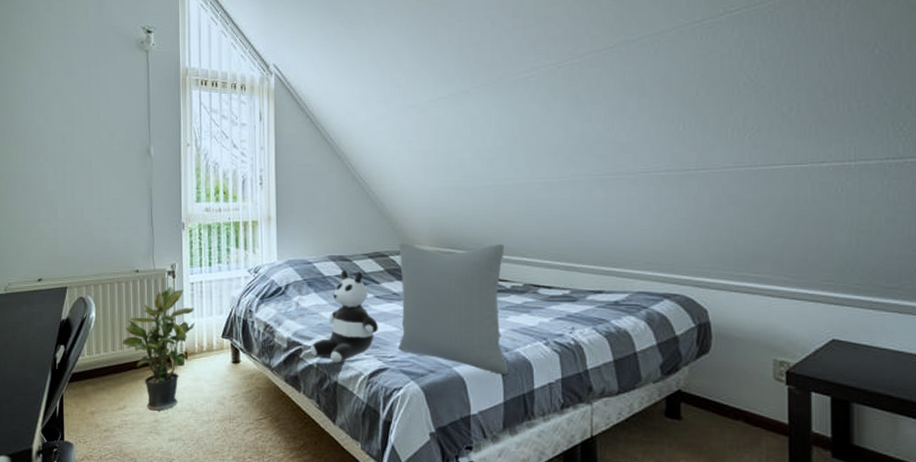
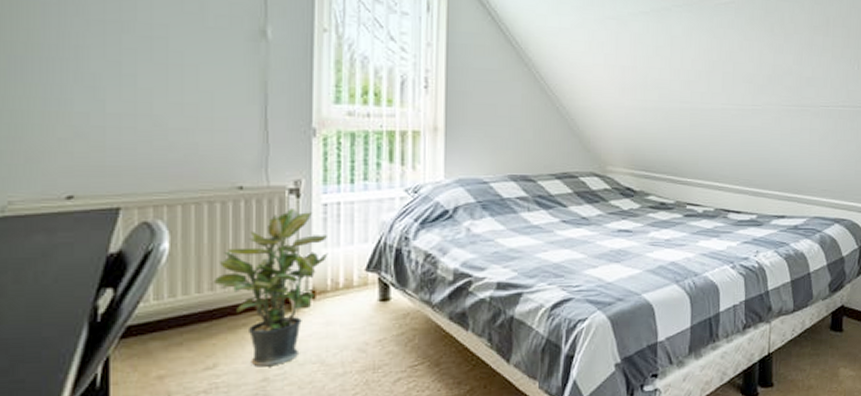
stuffed animal: present [311,270,378,364] -> none [483,192,563,296]
pillow: present [398,243,509,375] -> none [585,164,698,300]

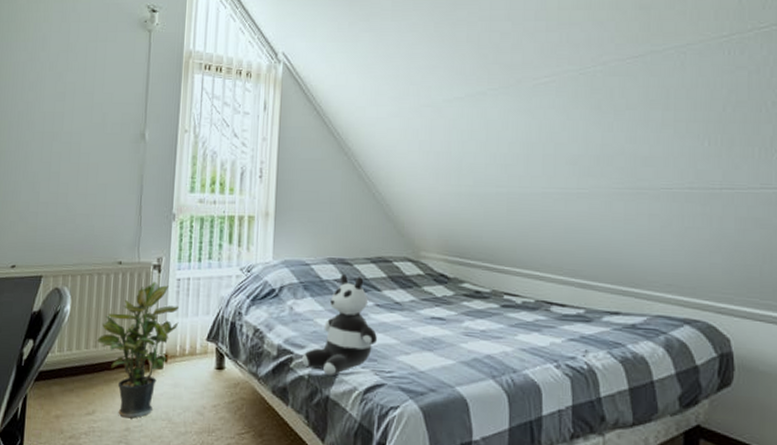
stuffed animal: none [483,192,563,296] -> present [302,275,377,377]

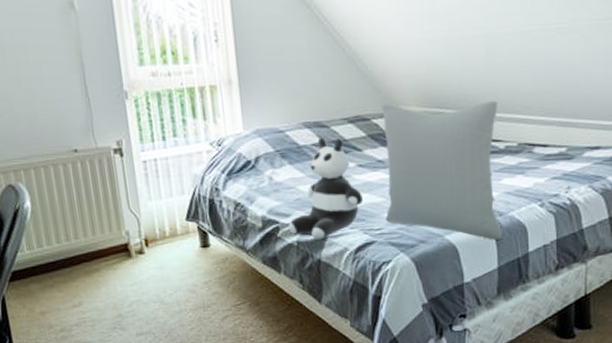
potted plant: present [97,281,179,419] -> none [67,166,153,305]
pillow: none [398,249,517,399] -> present [381,100,503,240]

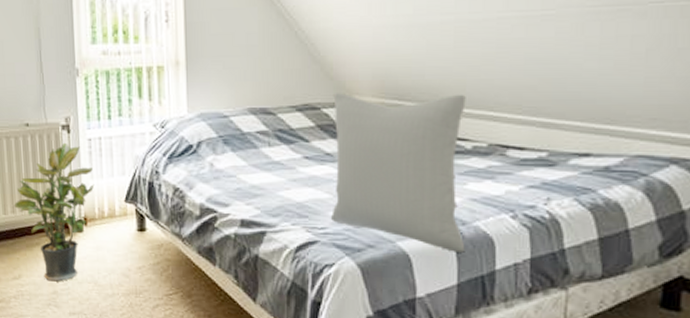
potted plant: none [67,166,153,305] -> present [14,142,95,282]
stuffed animal: present [289,138,363,241] -> none [227,126,307,235]

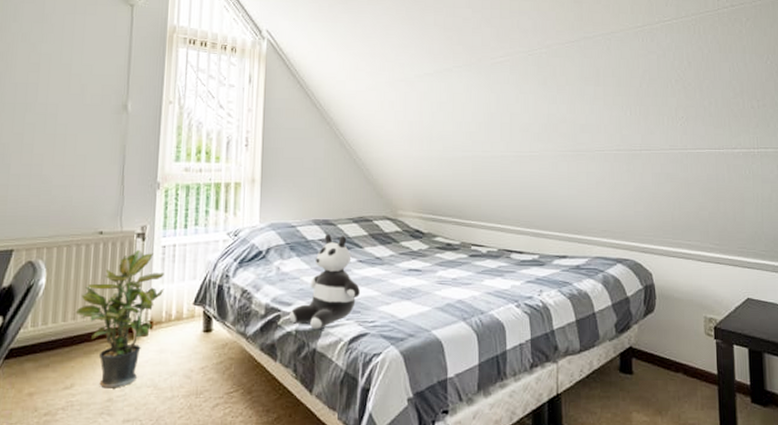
stuffed animal: none [227,126,307,235] -> present [290,234,360,330]
pillow: present [331,93,466,253] -> none [380,208,484,337]

